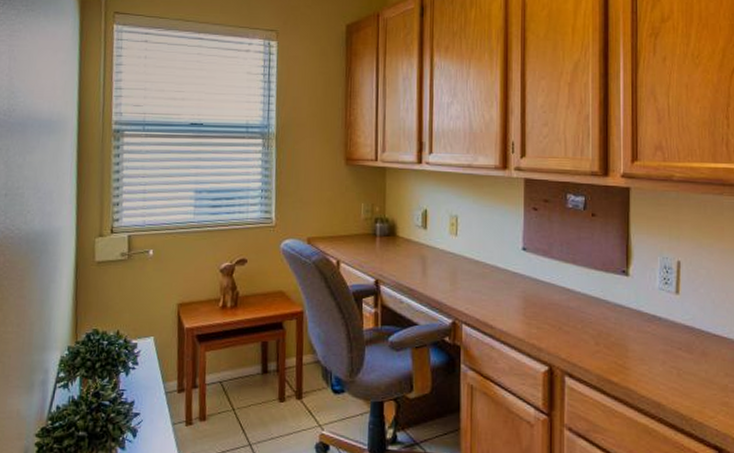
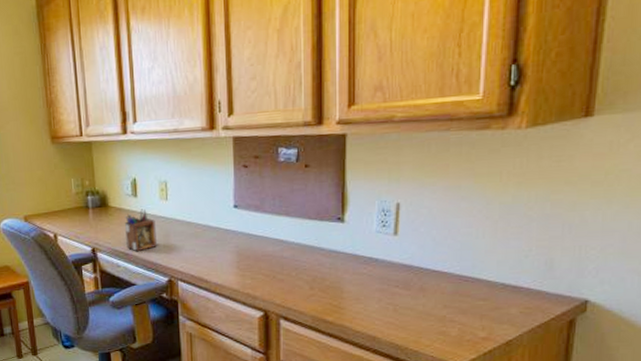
desk organizer: none [412,242,443,288] -> present [125,209,157,252]

